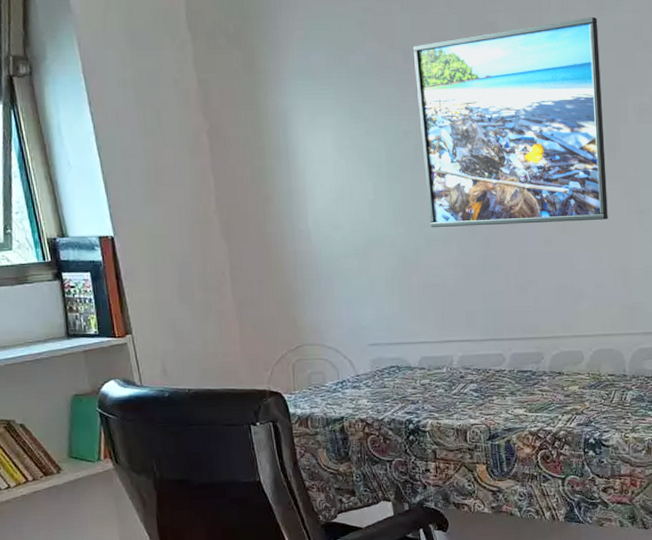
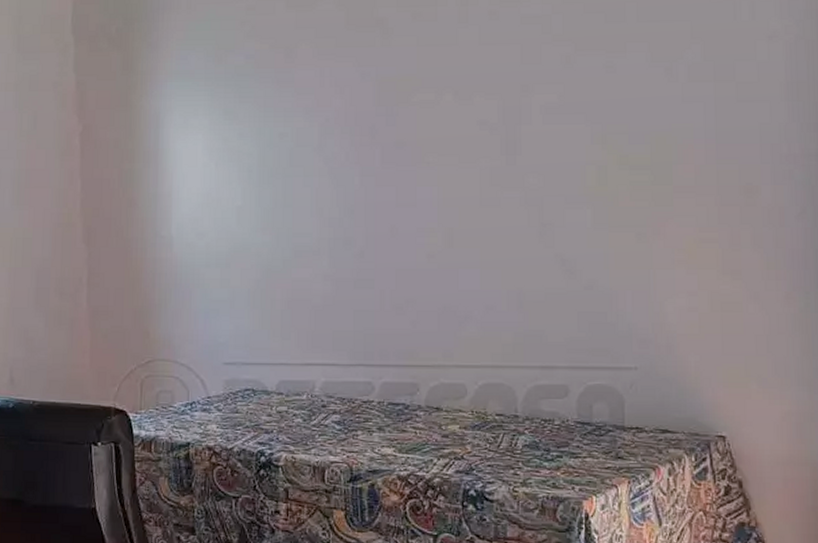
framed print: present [414,16,608,228] -> none [296,9,504,238]

